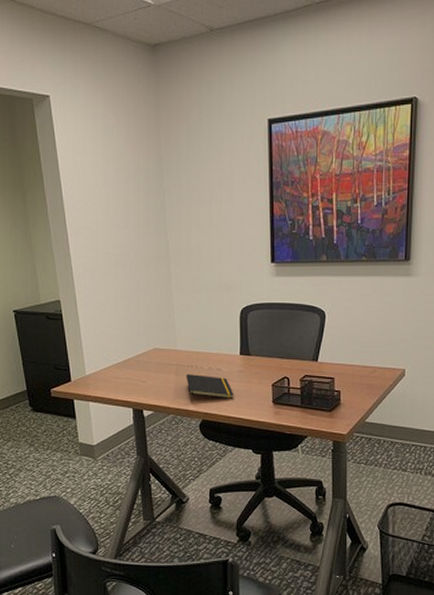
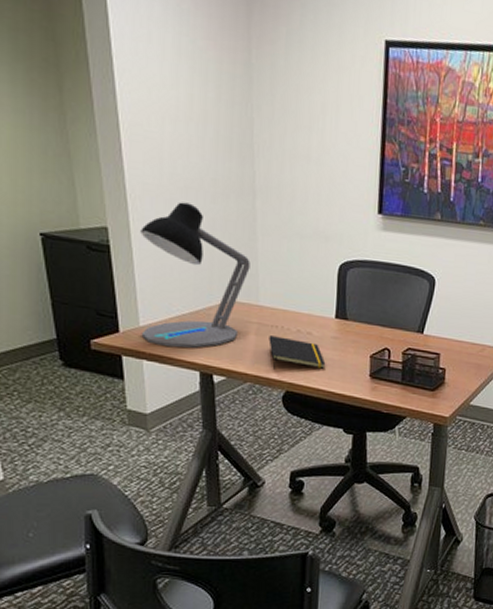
desk lamp: none [84,274,168,390] -> present [140,202,250,348]

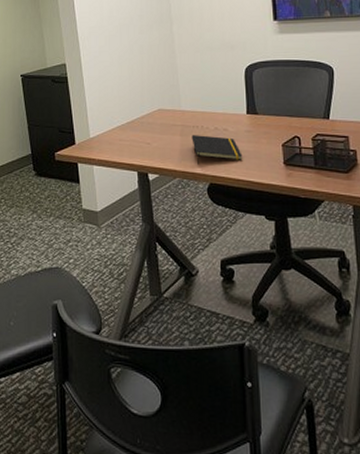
desk lamp: present [140,202,250,348] -> none [89,36,172,153]

